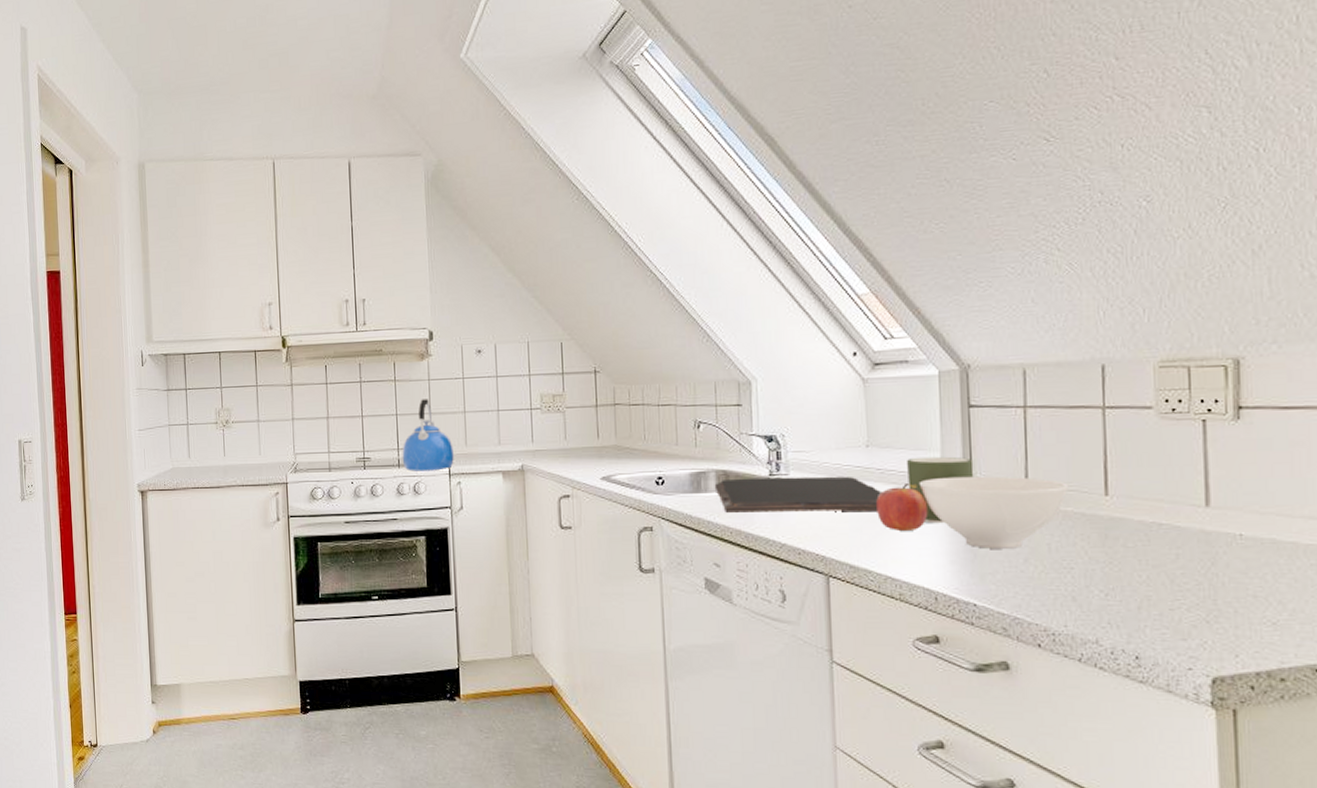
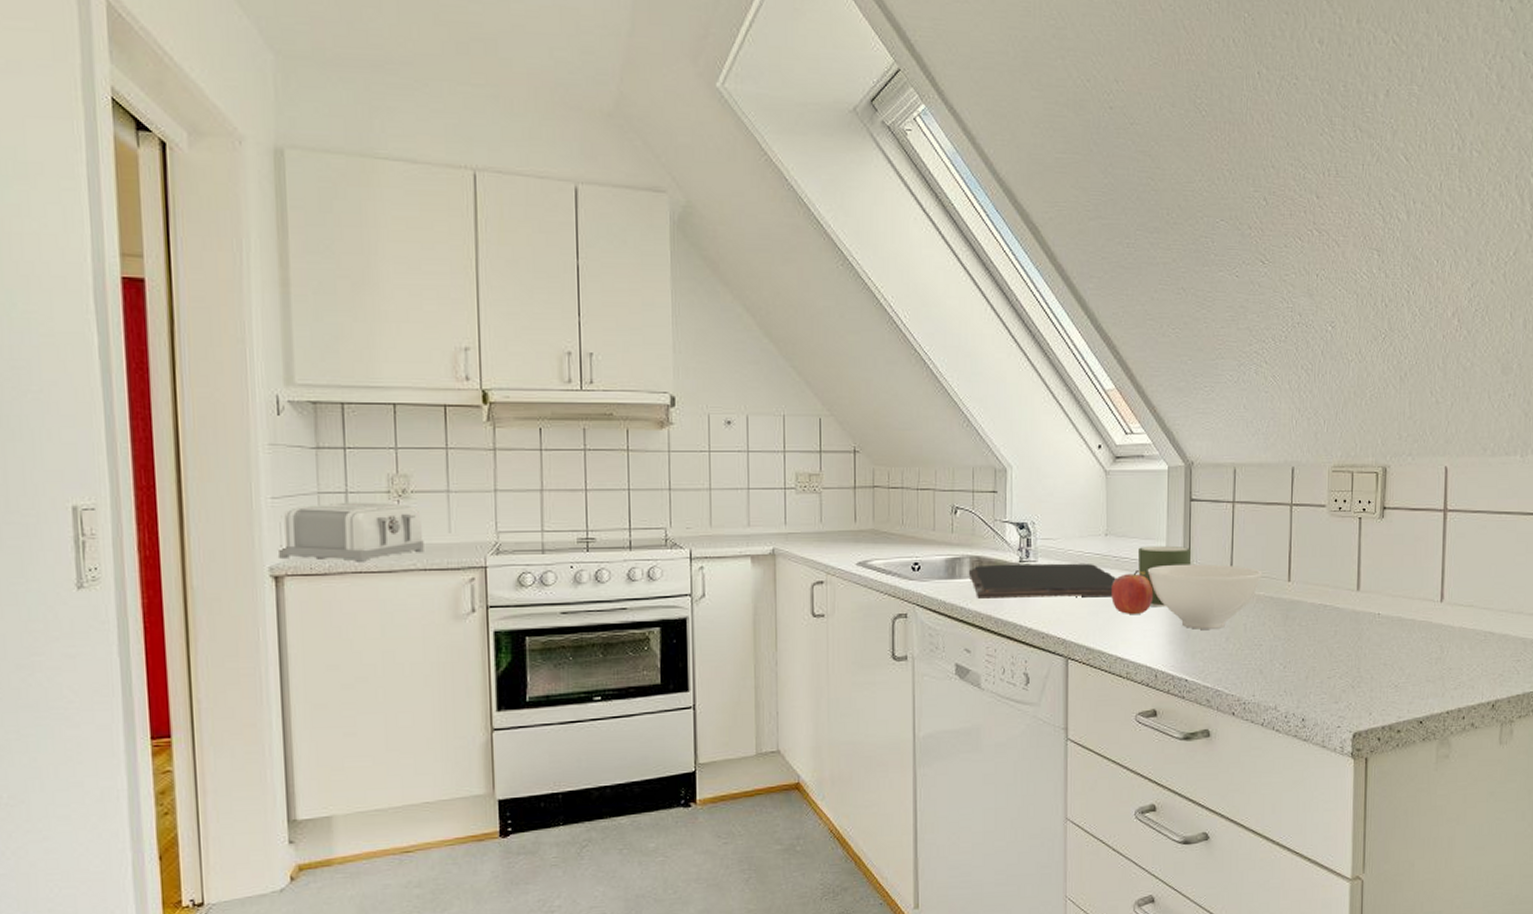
toaster: none [143,431,242,481] -> present [279,502,424,564]
kettle: present [402,399,454,471] -> none [634,473,696,555]

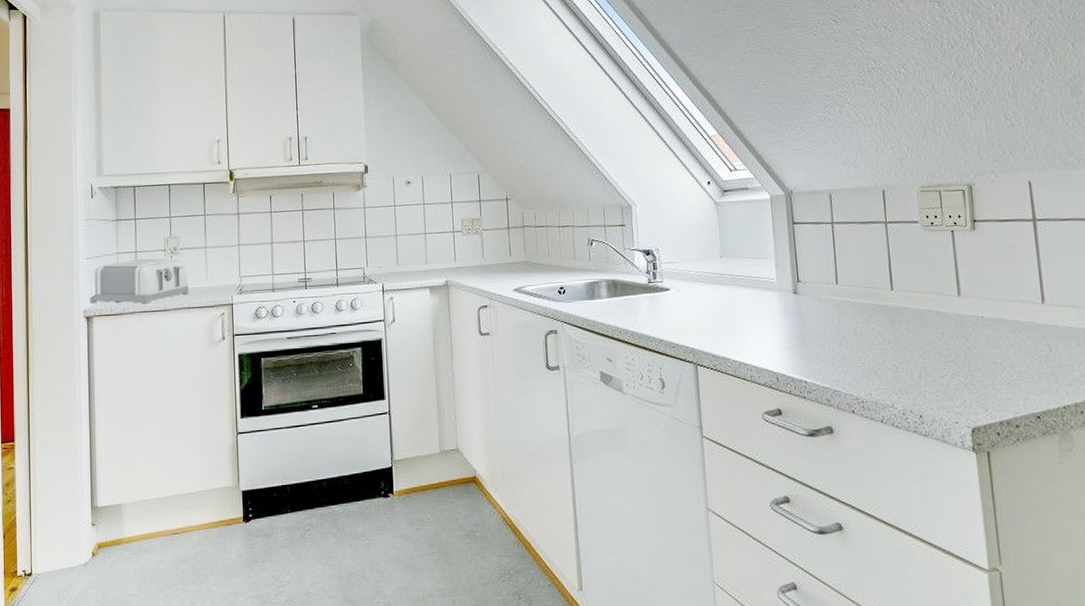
cutting board: present [968,563,1117,599] -> none [605,281,734,315]
fruit: present [1111,570,1154,614] -> none [730,286,769,324]
mug: present [1137,545,1192,608] -> none [750,263,800,318]
bowl: present [1147,564,1263,629] -> none [760,278,866,336]

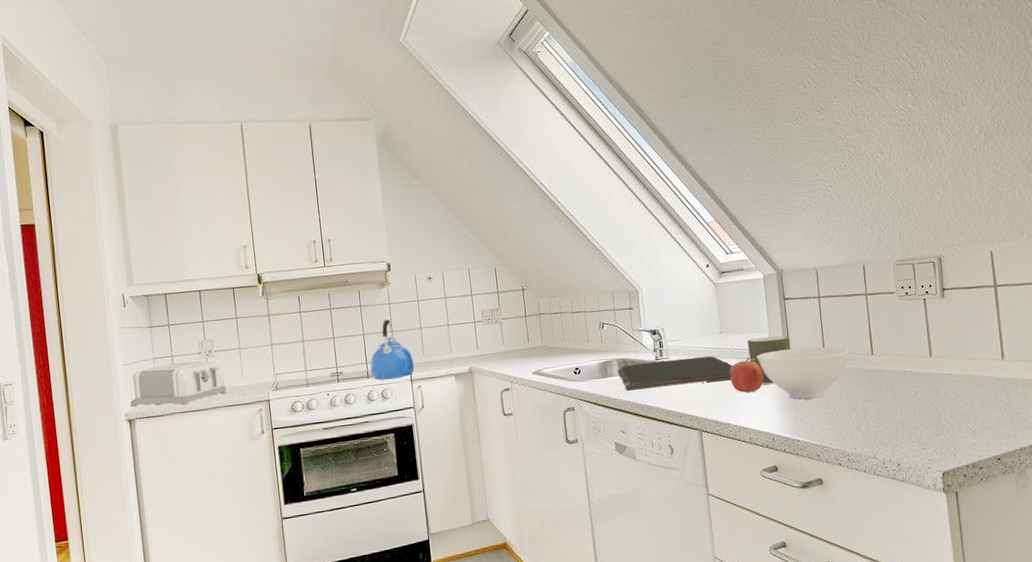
kettle: none [340,224,387,290] -> present [370,319,415,381]
cutting board: none [605,281,734,315] -> present [617,356,733,391]
fruit: none [730,286,769,324] -> present [729,358,764,393]
mug: none [750,263,800,318] -> present [747,336,791,385]
bowl: none [760,278,866,336] -> present [756,346,850,400]

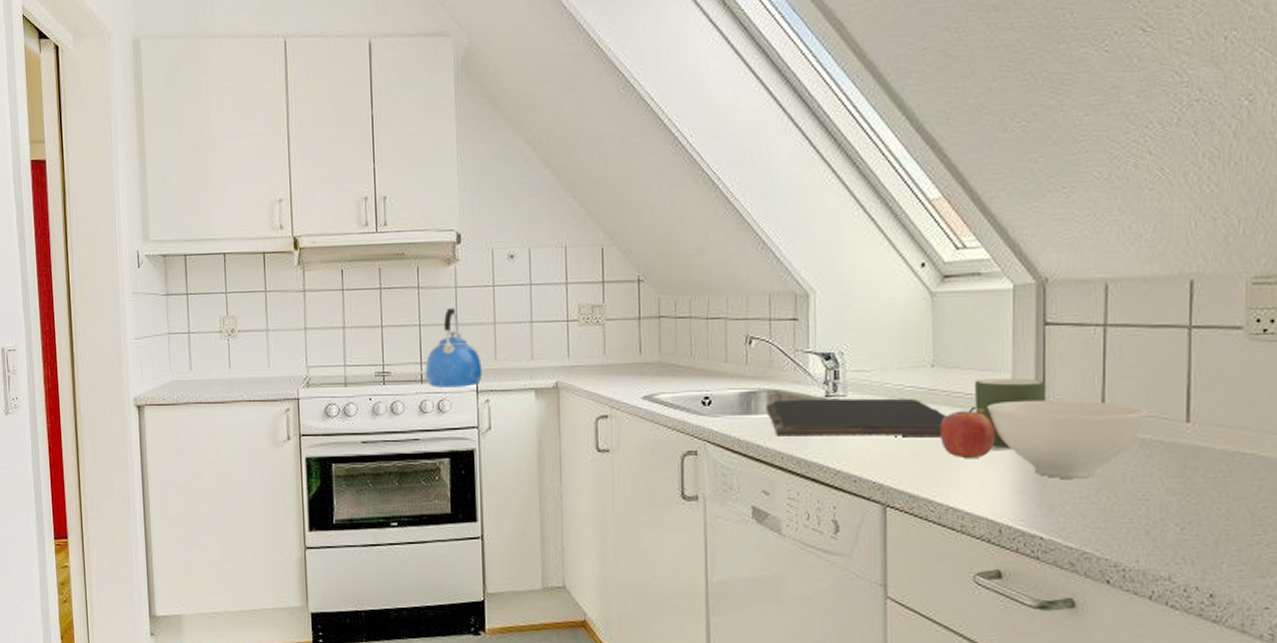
toaster: present [130,360,226,407] -> none [140,341,249,395]

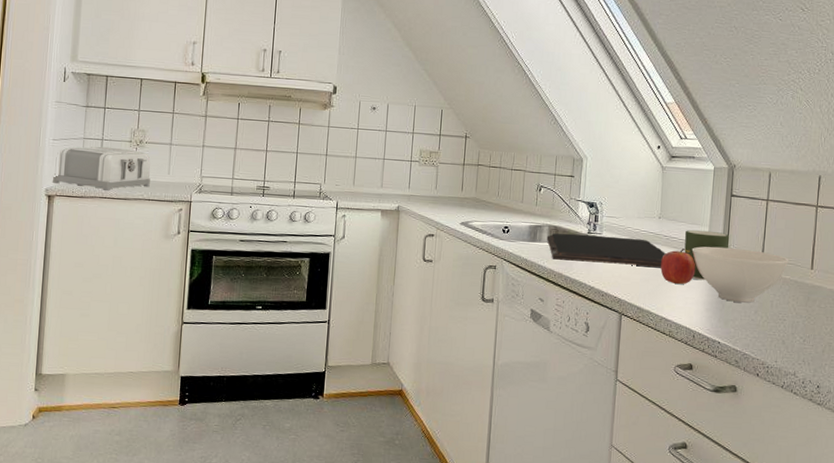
toaster: none [140,341,249,395] -> present [53,146,150,192]
kettle: present [425,308,482,388] -> none [297,142,343,204]

